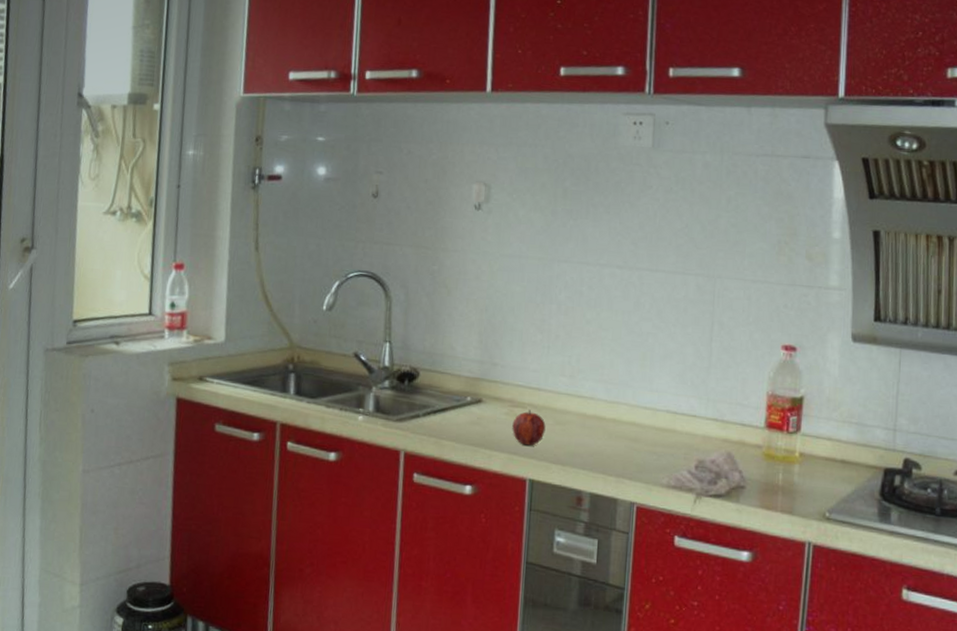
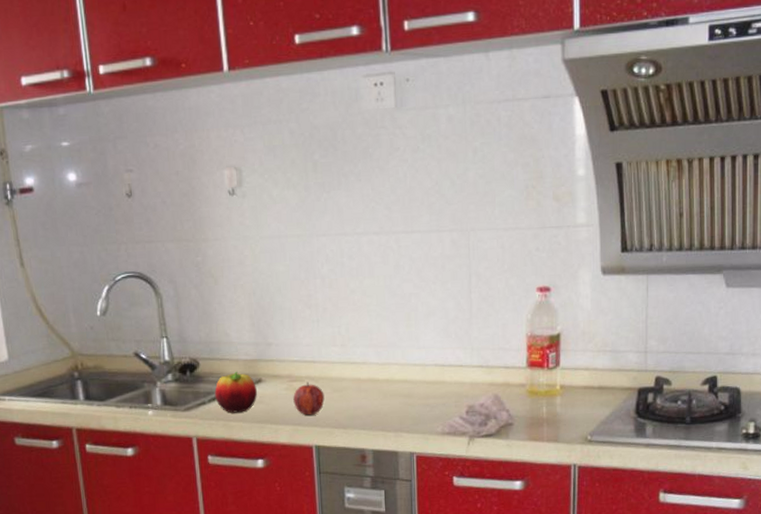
fruit: none [430,387,475,432] -> present [215,371,257,413]

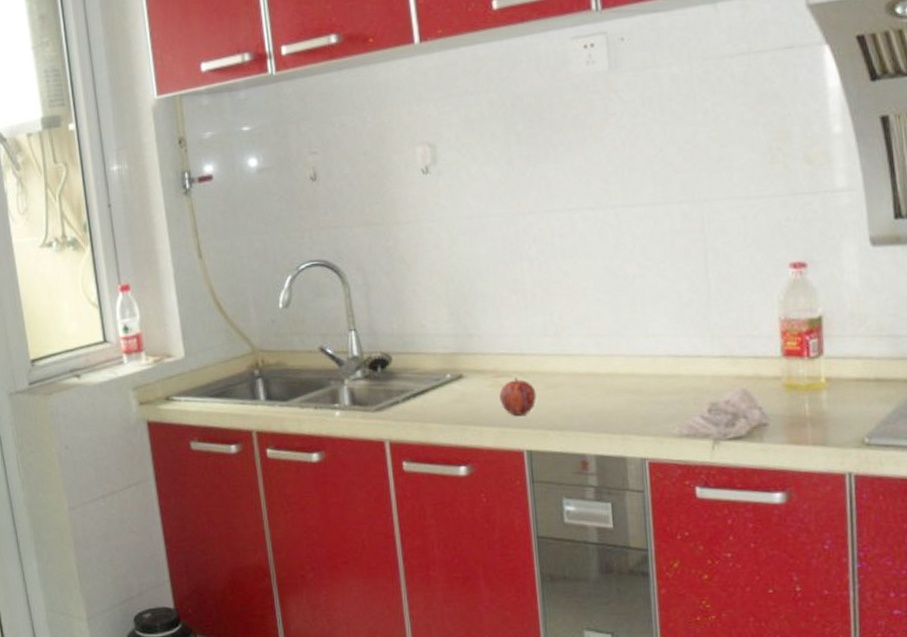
fruit: present [215,371,257,413] -> none [409,366,458,414]

